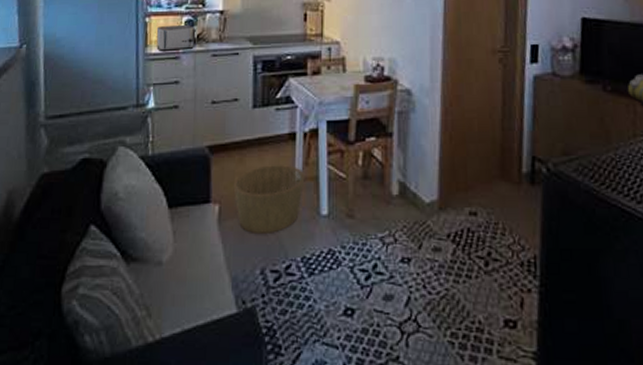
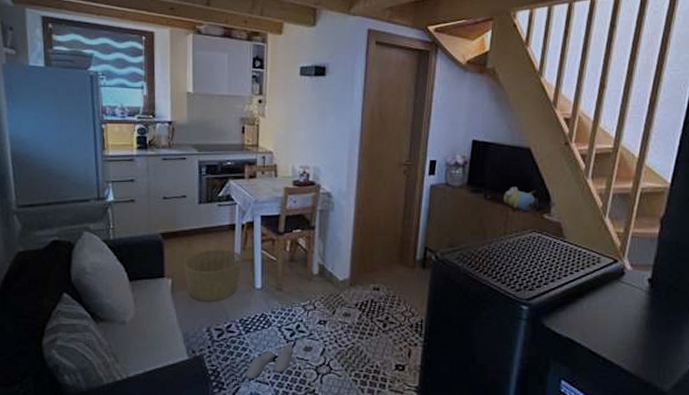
toaster: present [156,24,196,52] -> none [112,132,148,155]
slippers: none [308,292,370,341] -> present [245,345,294,380]

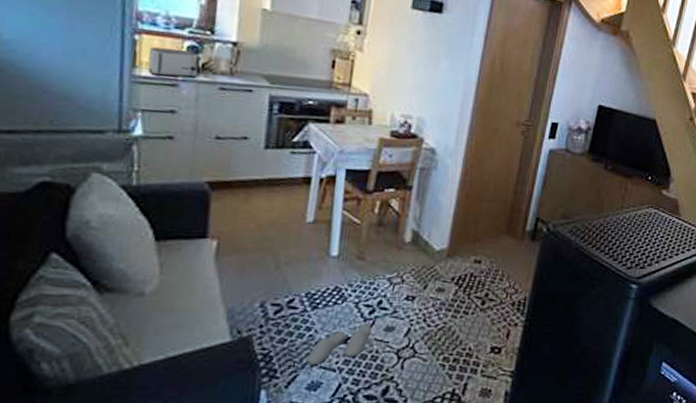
toaster: none [112,132,148,155] -> present [148,47,201,79]
basket: present [183,249,243,301] -> none [236,206,318,270]
toy: present [501,187,538,211] -> none [622,158,659,186]

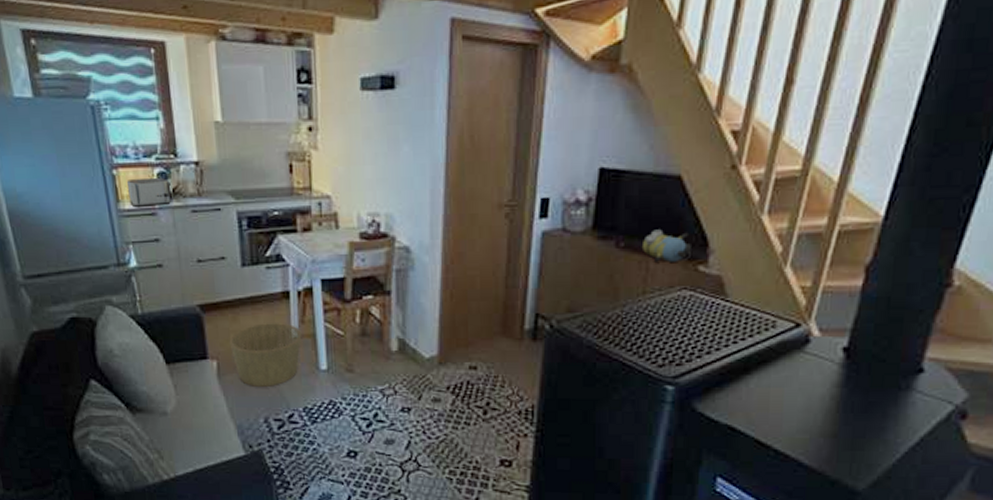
basket: none [236,206,318,270] -> present [229,323,302,387]
slippers: present [306,324,372,366] -> none [314,437,372,478]
toy: none [622,158,659,186] -> present [639,229,691,262]

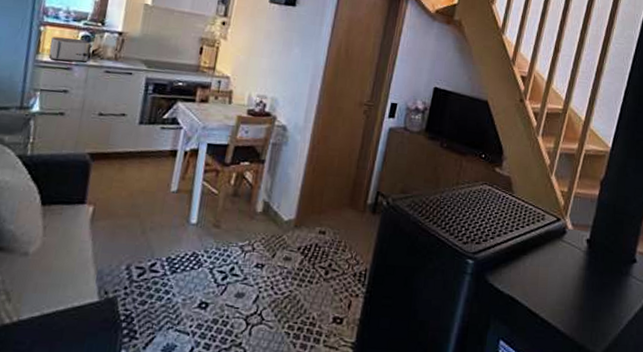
basket: present [229,323,302,387] -> none [110,176,181,235]
toy: present [639,229,691,262] -> none [457,137,492,163]

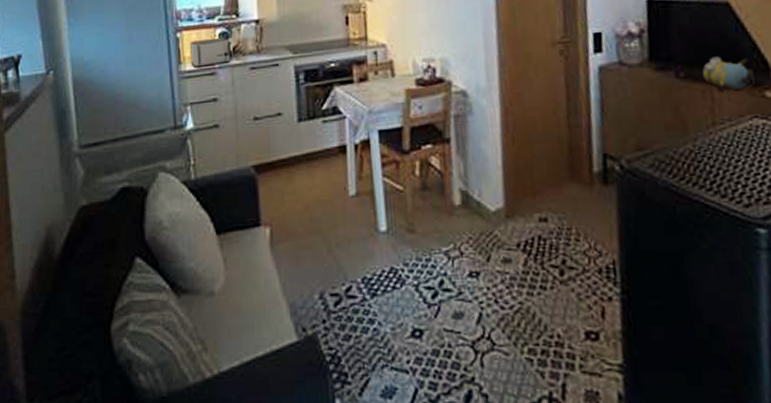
toy: none [457,137,492,163] -> present [700,56,754,91]

